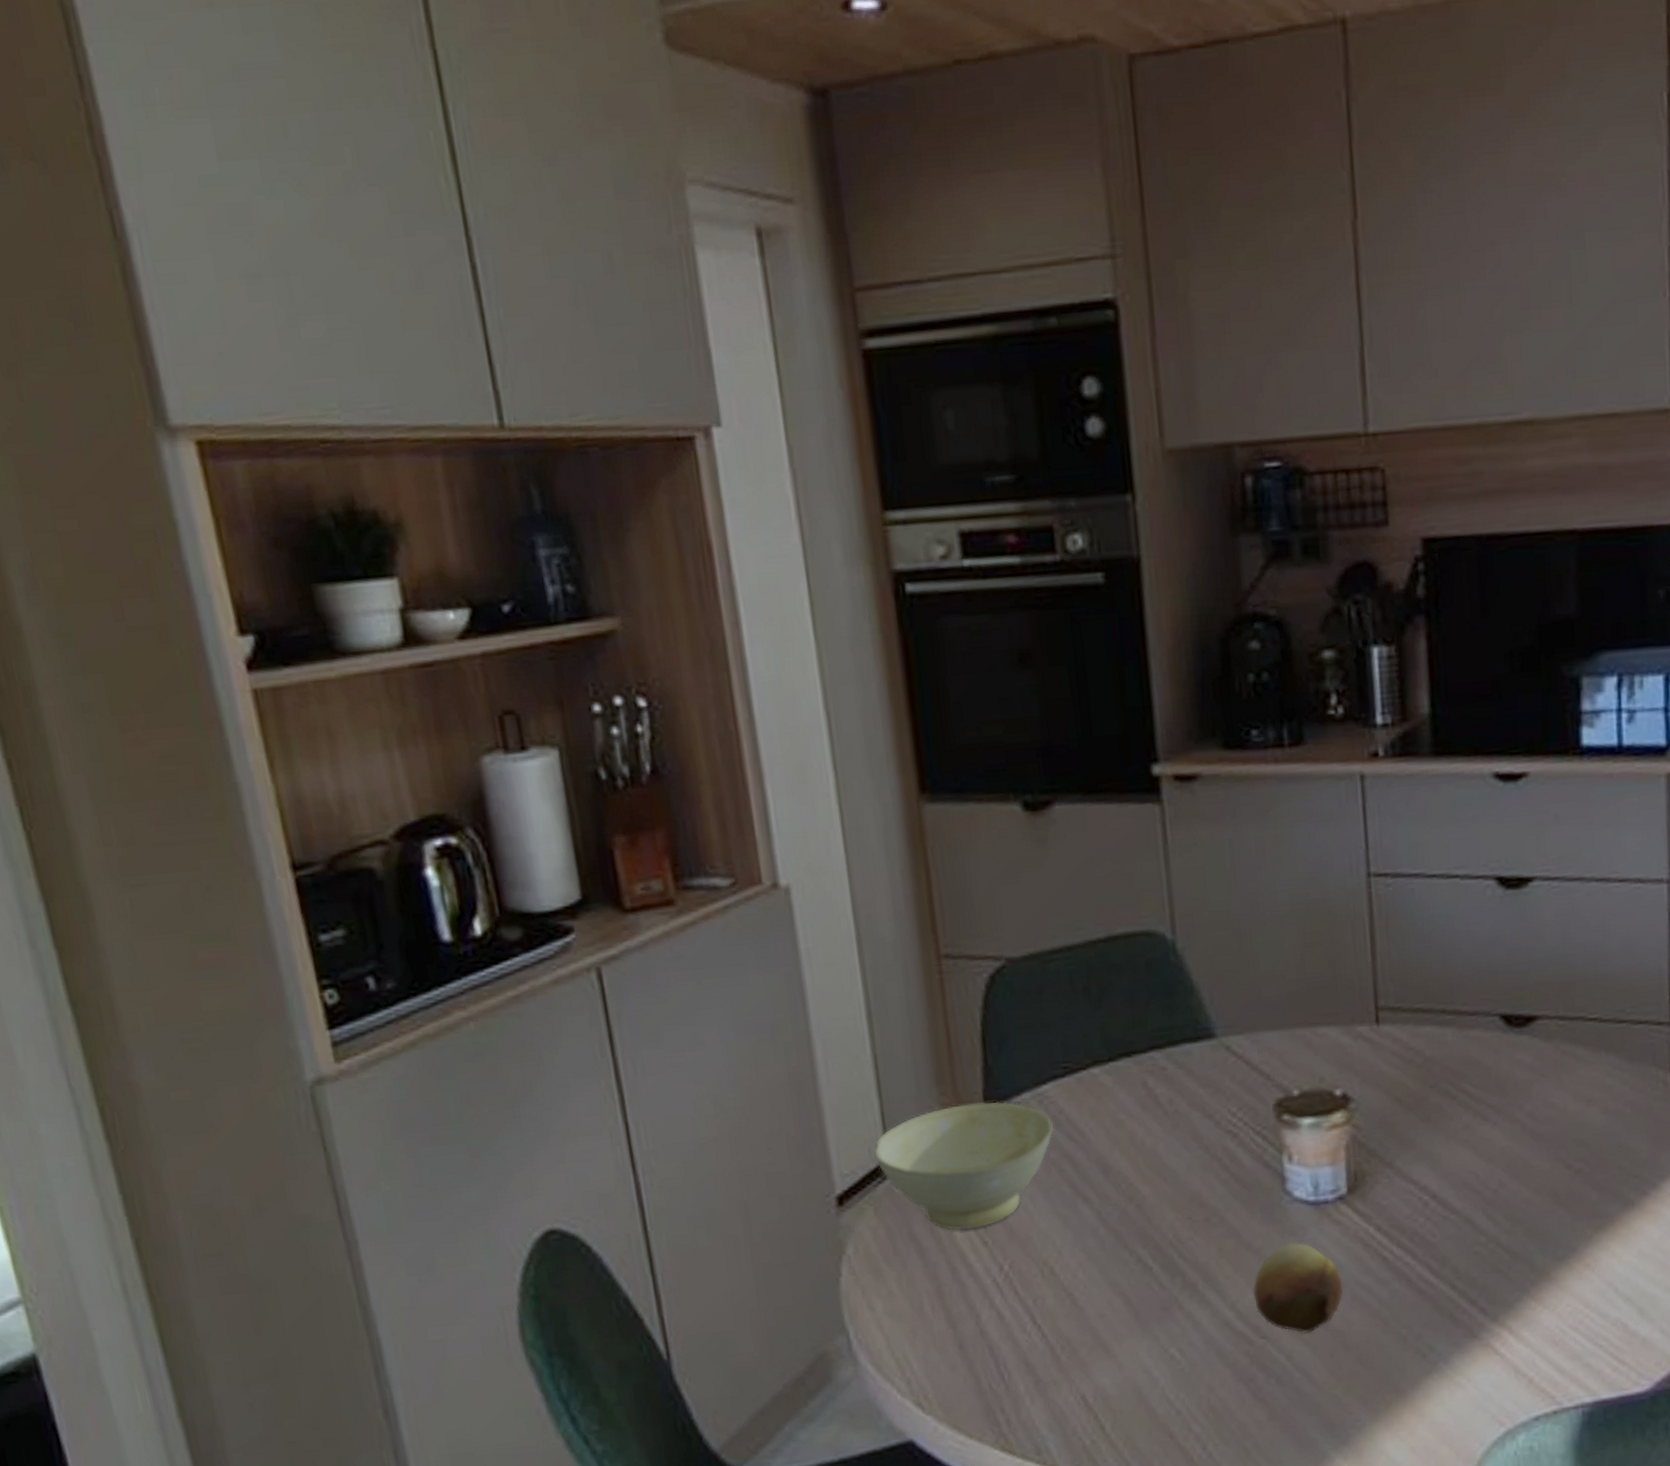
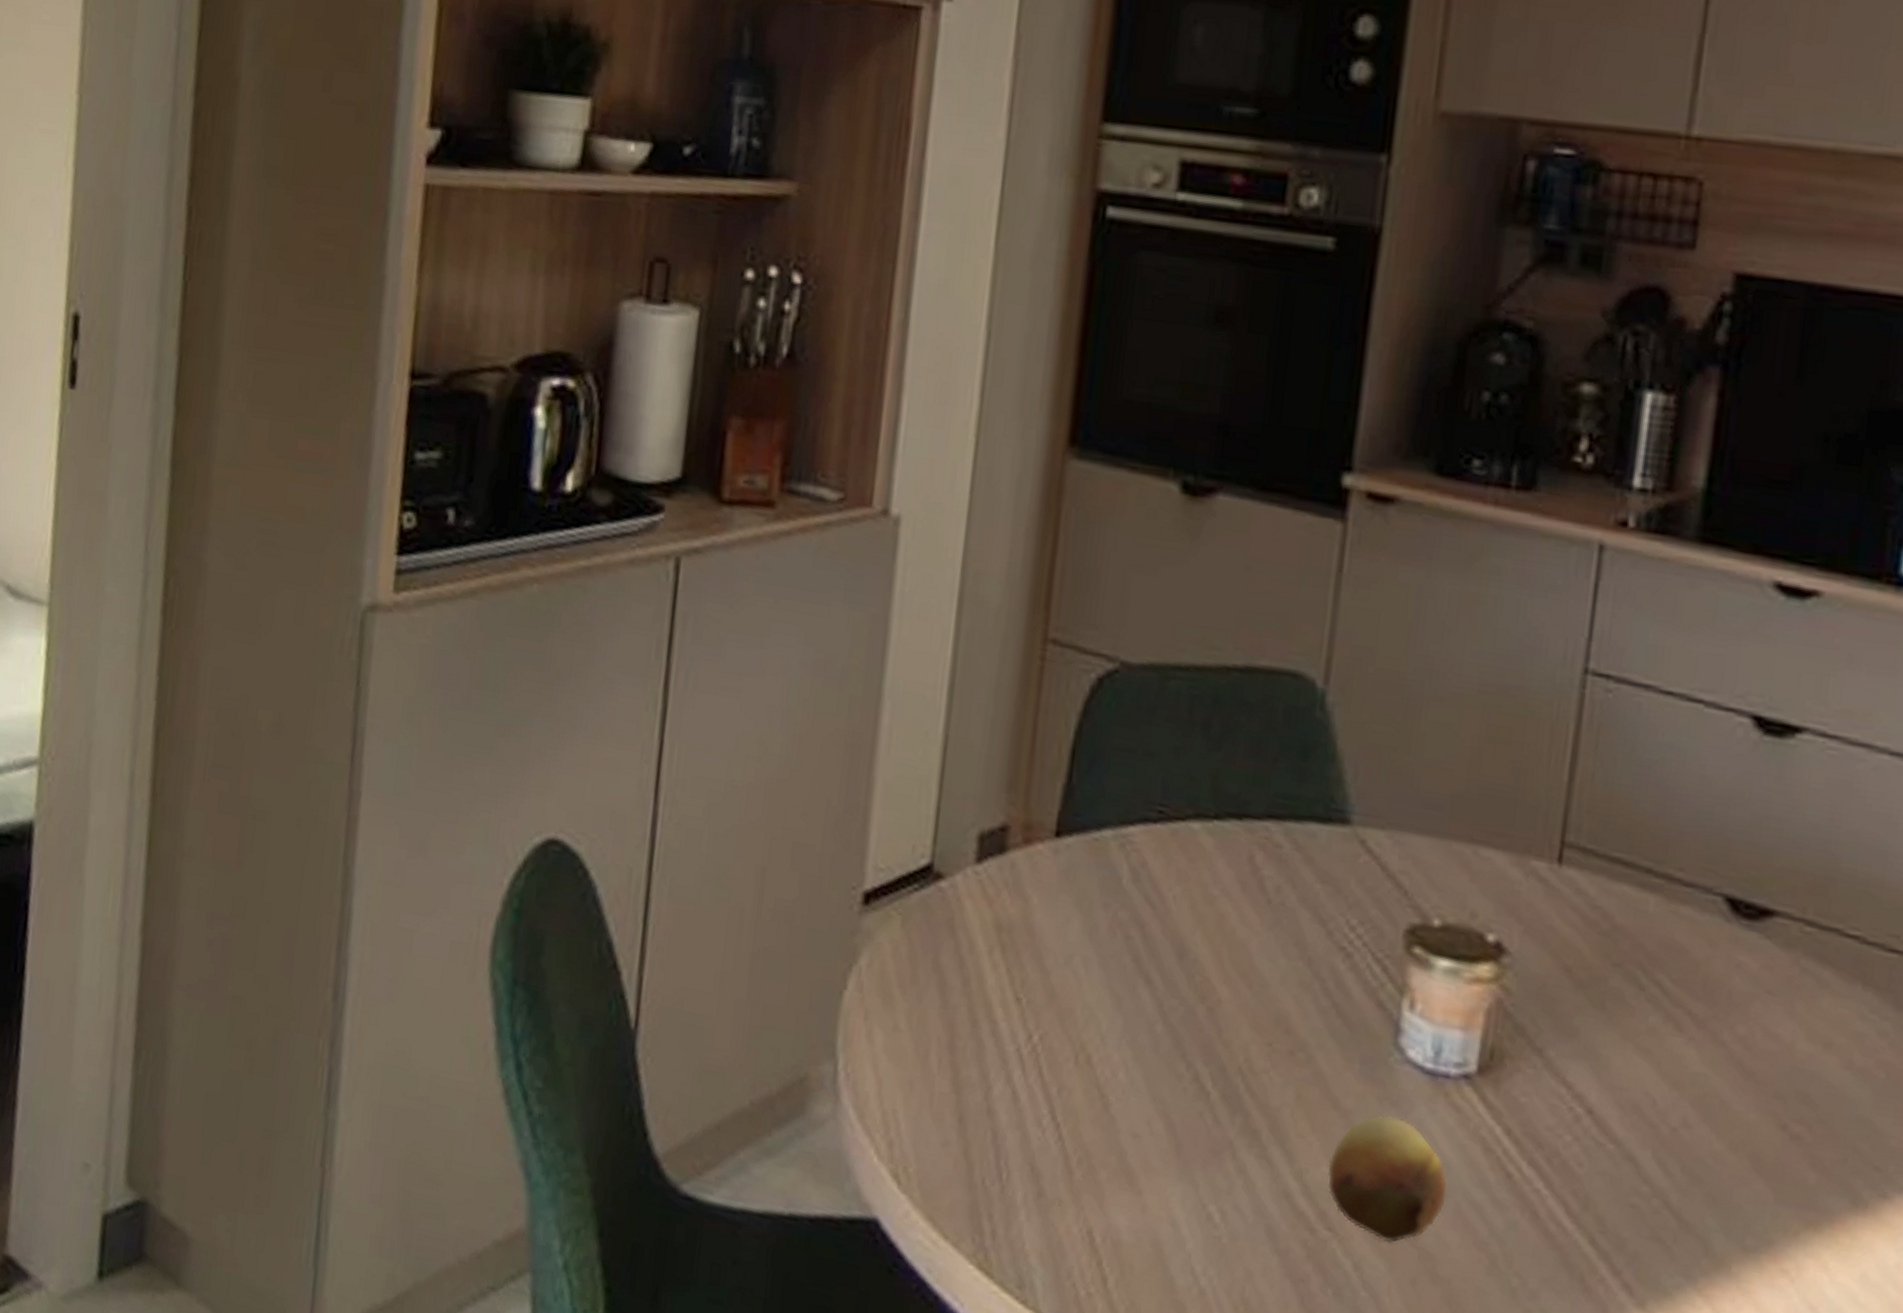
bowl: present [874,1101,1054,1231] -> none [917,820,1131,981]

